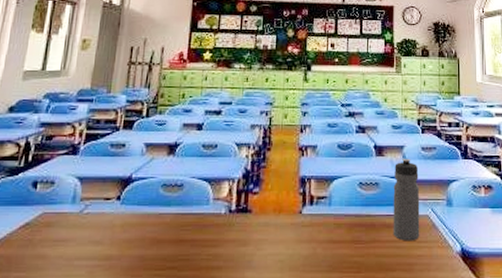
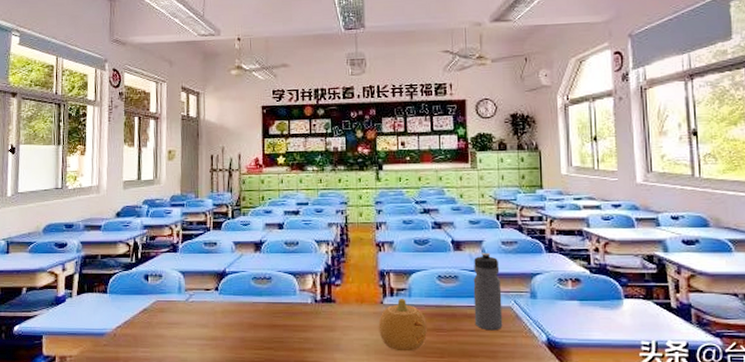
fruit: none [295,206,345,267] -> present [378,298,427,352]

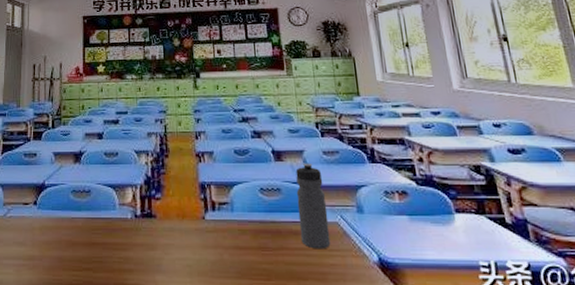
fruit: present [378,298,427,352] -> none [201,212,252,273]

